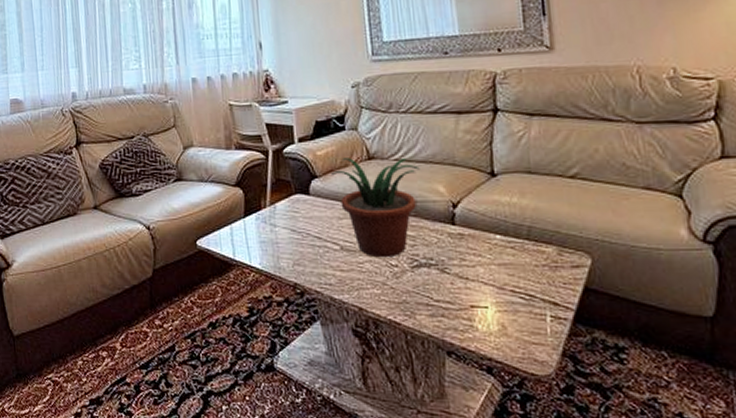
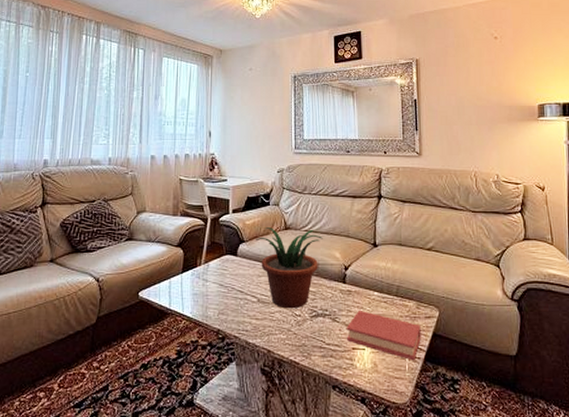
book: none [459,259,567,323] -> present [346,311,421,361]

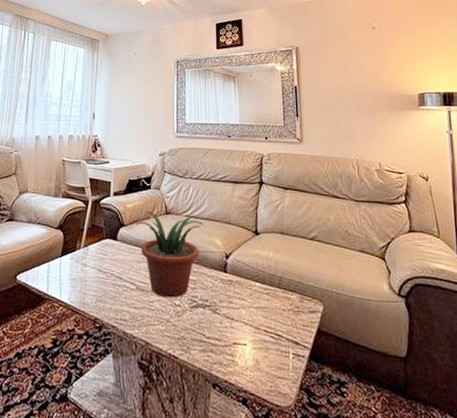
book: present [346,311,421,361] -> none [227,302,305,360]

